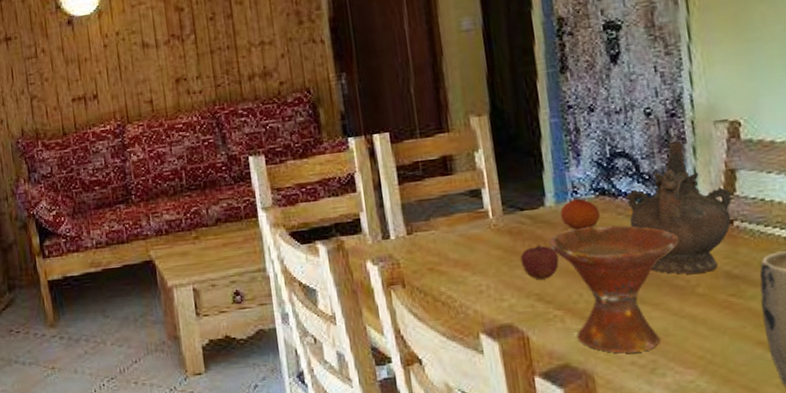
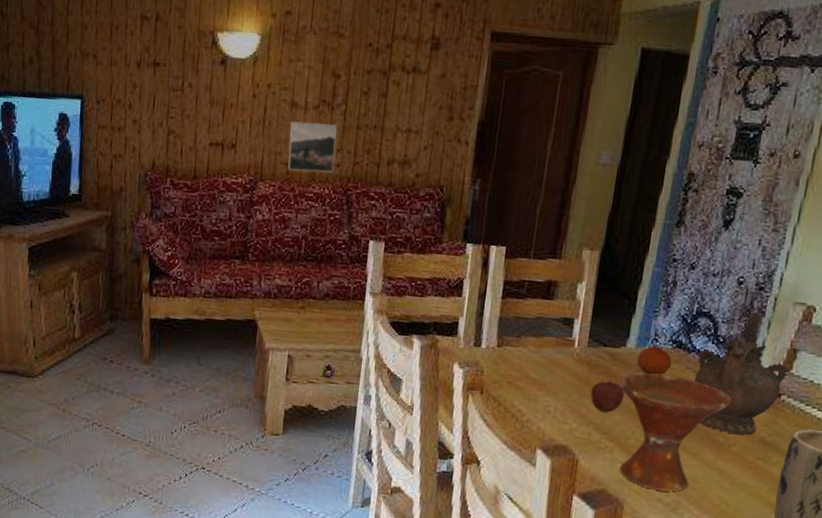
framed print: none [146,54,198,107] -> present [288,121,337,173]

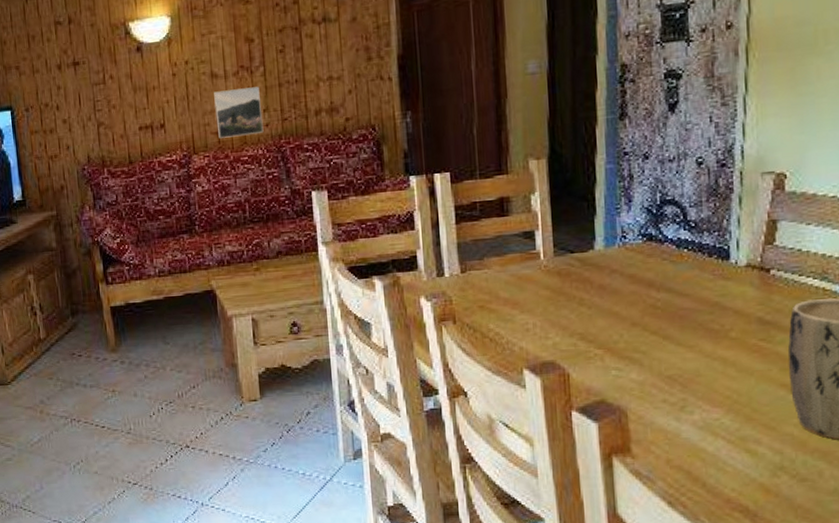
fruit: present [590,381,625,413] -> none [567,287,603,320]
bowl: present [619,372,732,492] -> none [595,270,718,392]
fruit: present [636,345,672,375] -> none [608,243,646,273]
ceremonial vessel: present [694,312,789,435] -> none [671,191,772,319]

